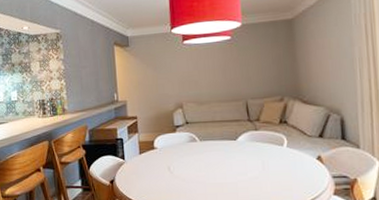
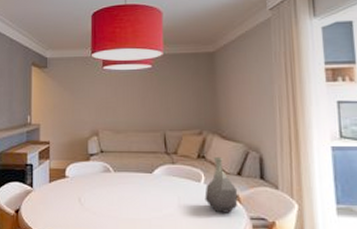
vase: none [288,121,320,174] -> present [204,157,238,213]

